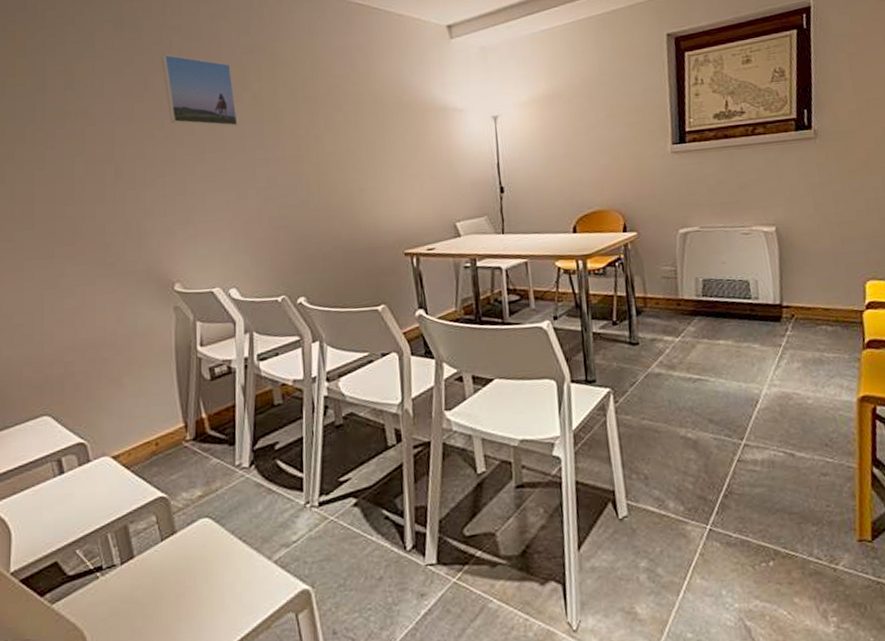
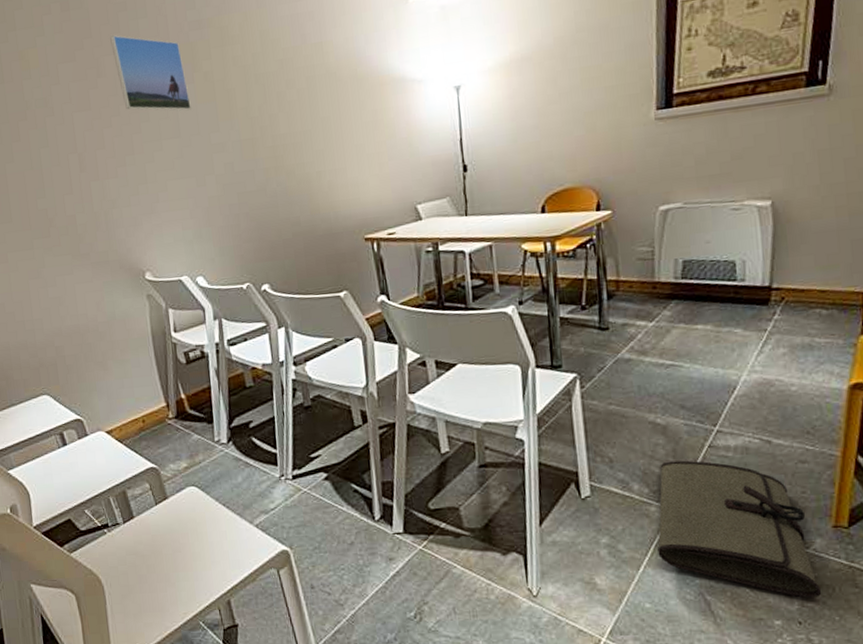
tool roll: none [693,475,855,618] -> present [657,460,822,598]

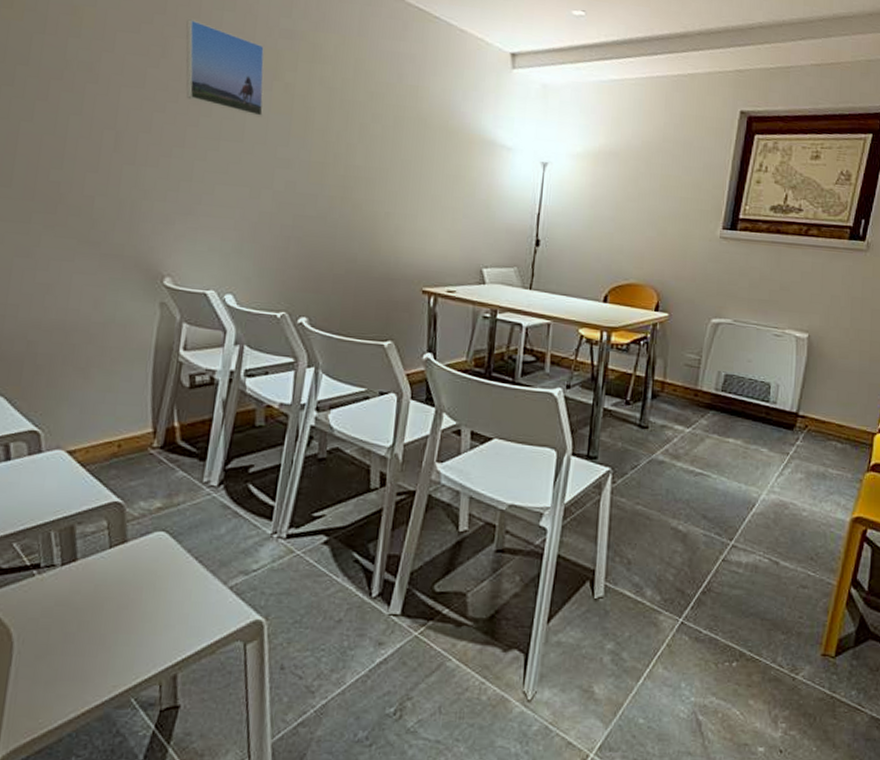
tool roll: present [657,460,822,598] -> none [659,570,804,726]

